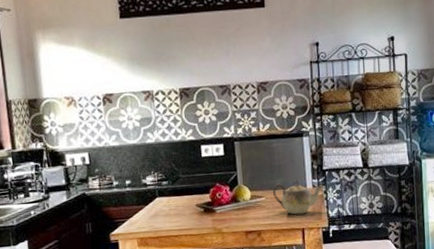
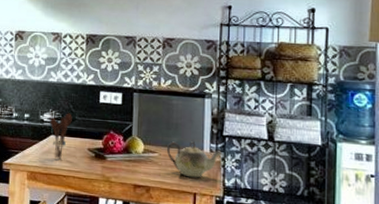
utensil holder: none [154,172,177,221] -> present [50,113,72,160]

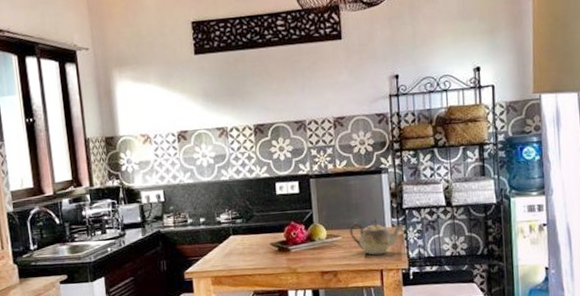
utensil holder: present [50,113,72,160] -> none [228,210,251,259]

